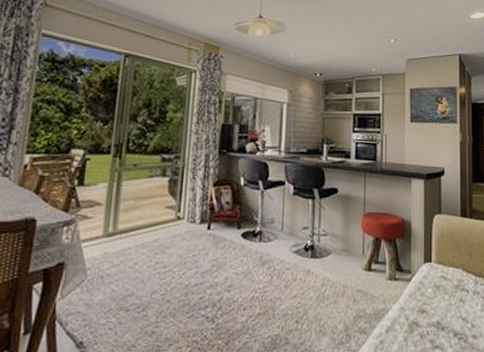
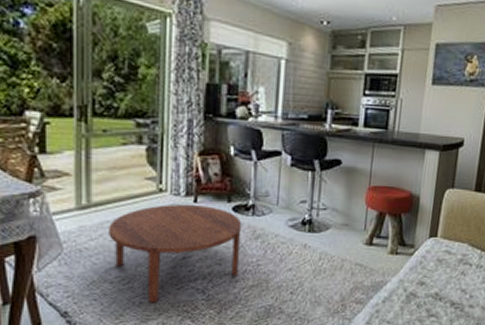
coffee table: none [129,231,250,333] -> present [109,204,242,303]

